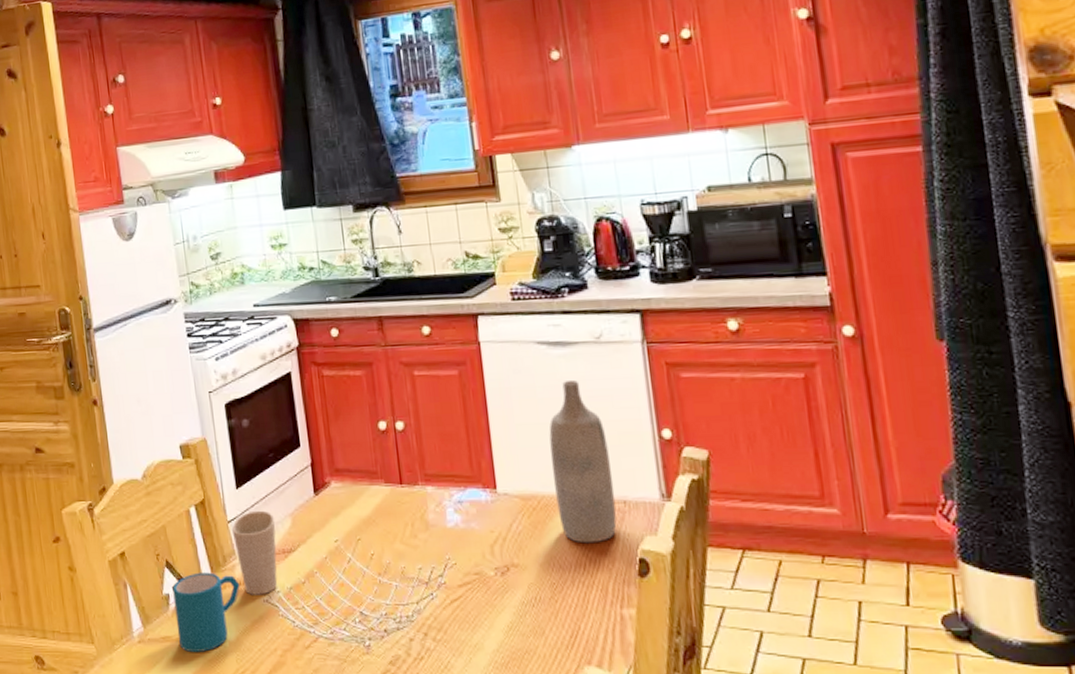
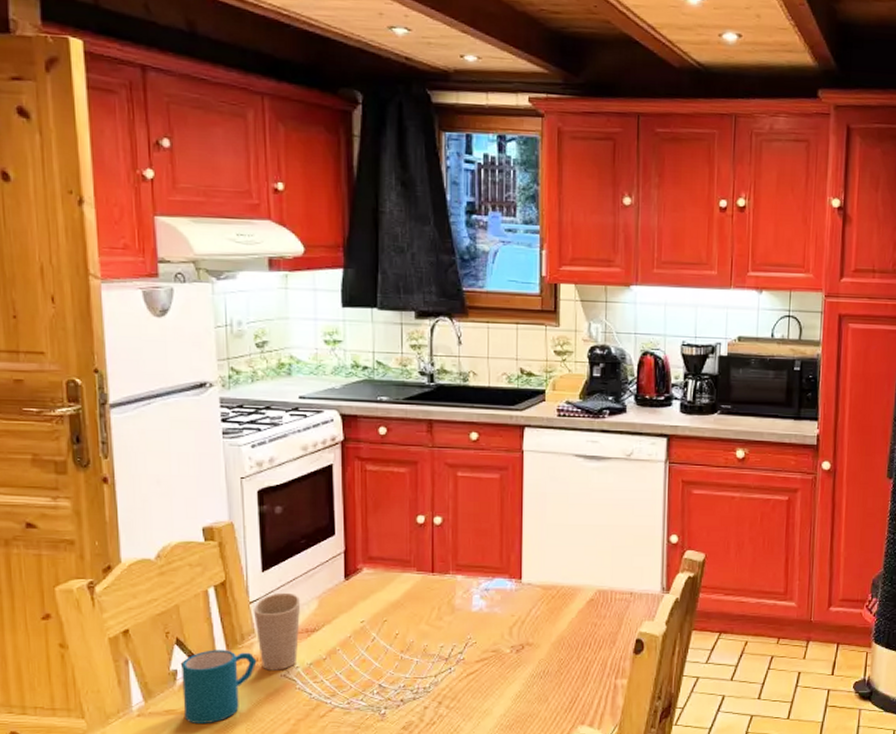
bottle: present [549,381,617,544] -> none [573,490,625,627]

